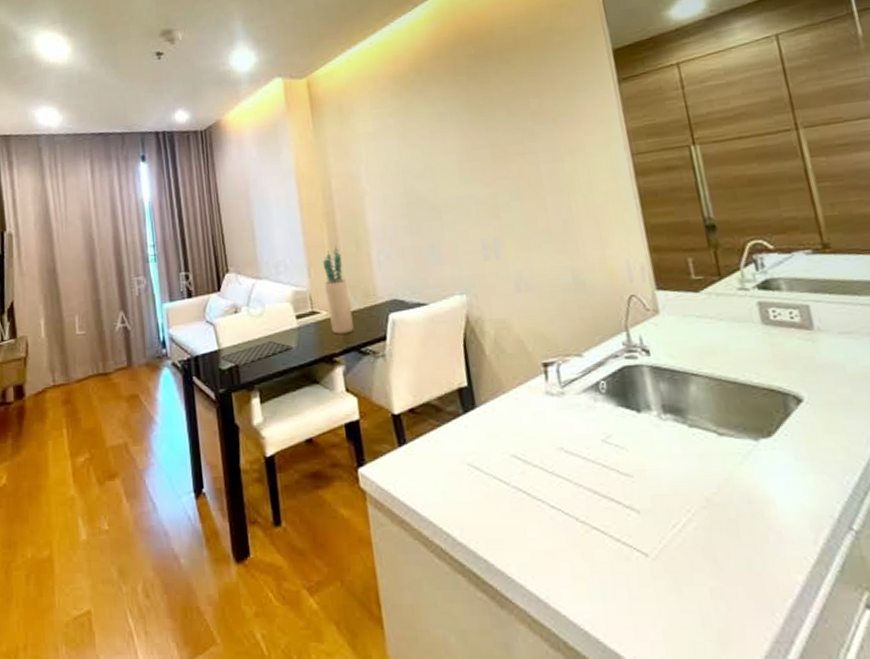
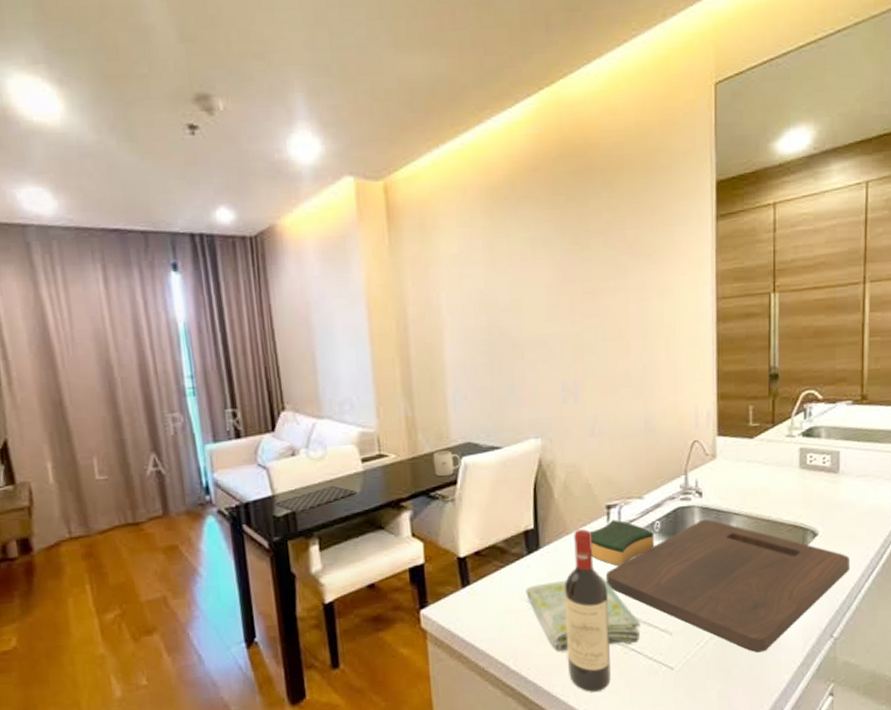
vase: present [323,246,354,335] -> none [394,383,424,479]
mug: none [361,307,389,333] -> present [433,450,461,477]
towel: none [465,440,602,525] -> present [525,576,641,652]
wine bottle: none [506,388,574,576] -> present [563,529,611,692]
sponge: none [528,378,603,430] -> present [589,519,655,567]
cutting board: none [551,379,855,543] -> present [605,518,851,653]

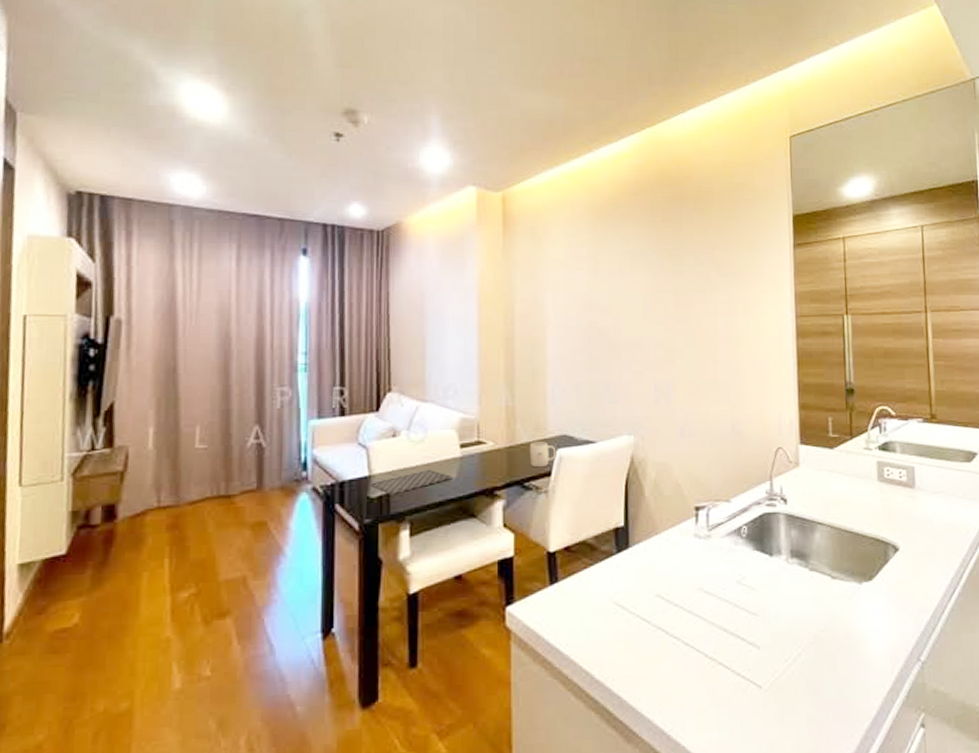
towel: present [525,576,641,652] -> none [613,581,729,662]
wine bottle: present [563,529,611,692] -> none [652,530,698,710]
sponge: present [589,519,655,567] -> none [678,522,742,571]
cutting board: present [605,518,851,653] -> none [693,526,932,674]

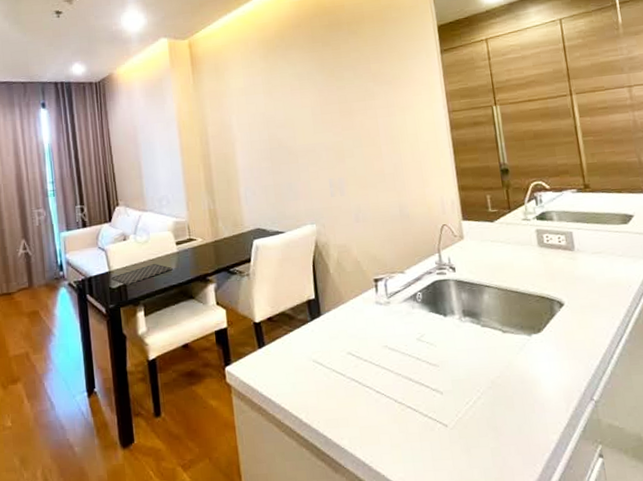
mug: present [529,441,557,468] -> none [231,235,254,256]

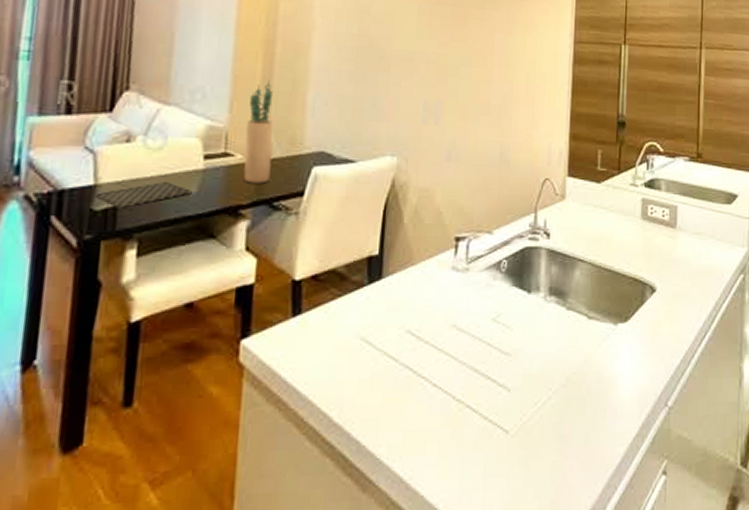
vase: none [200,183,224,258] -> present [243,80,274,184]

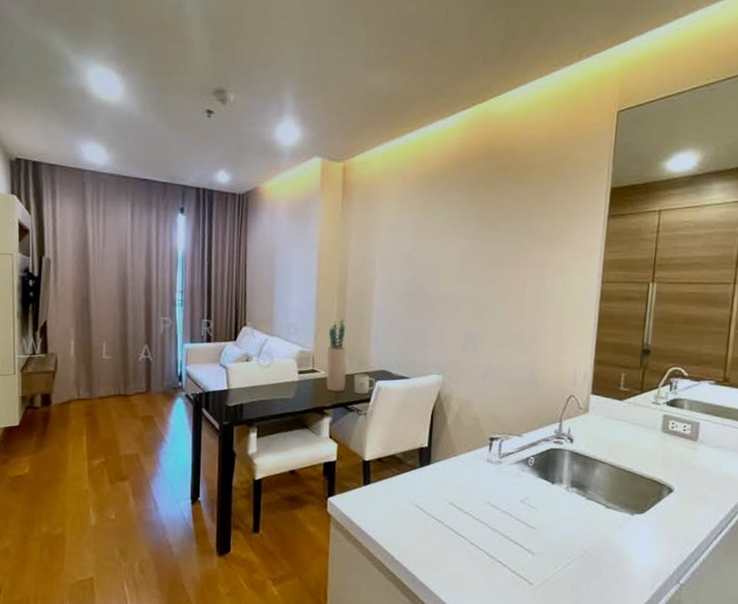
placemat: present [95,182,192,208] -> none [228,389,291,406]
mug: none [281,157,312,186] -> present [353,374,376,395]

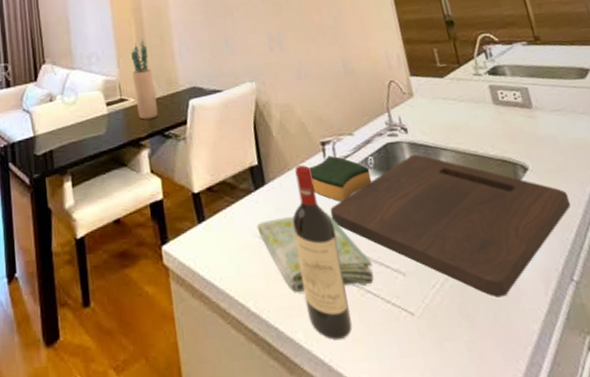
mug: present [353,374,376,395] -> none [165,94,190,118]
towel: none [414,493,508,557] -> present [256,212,374,293]
wine bottle: none [442,454,483,591] -> present [292,165,352,340]
sponge: none [473,450,528,490] -> present [309,155,372,202]
cutting board: none [482,462,702,585] -> present [330,154,570,297]

